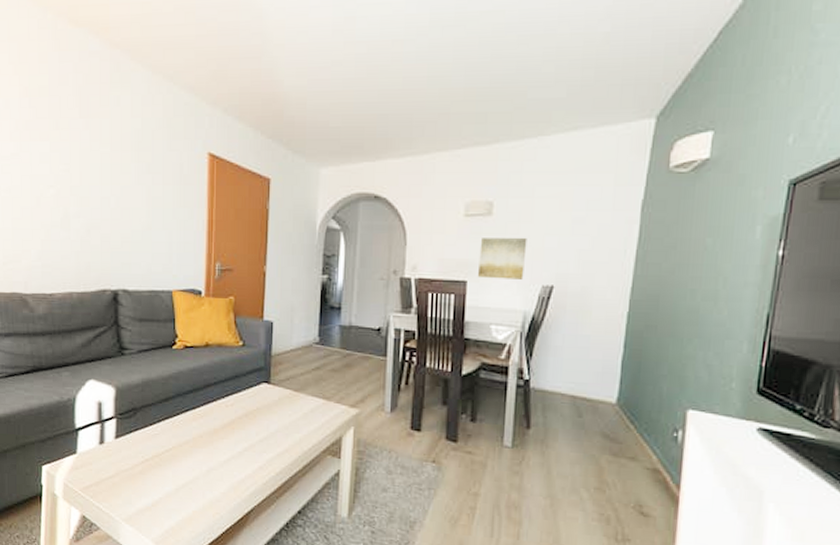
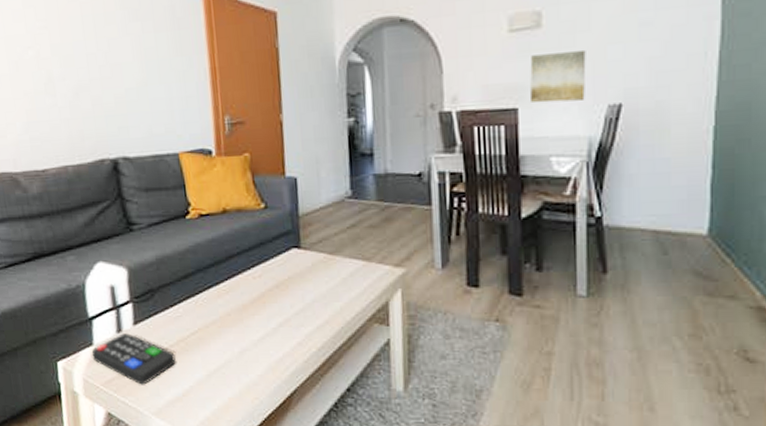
remote control: none [74,445,149,493] -> present [91,333,176,385]

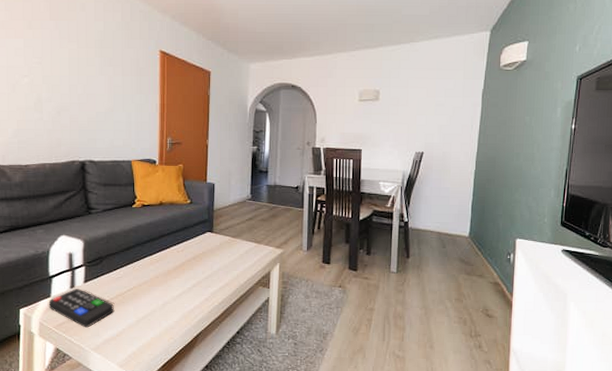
wall art: present [530,49,586,103] -> none [370,116,404,148]

